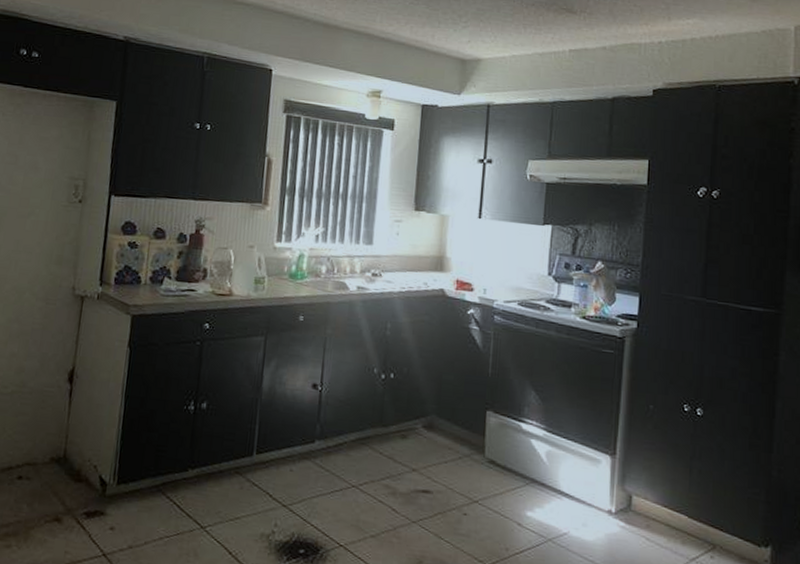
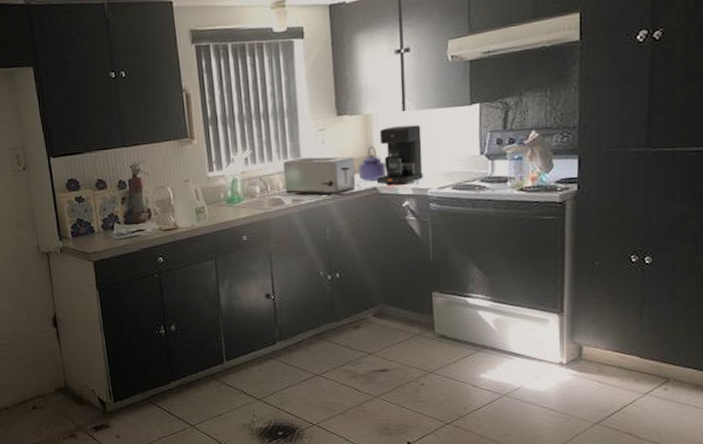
toaster: none [351,244,426,291] -> present [283,156,356,196]
kettle: none [428,247,456,282] -> present [359,147,387,181]
coffee maker: none [444,231,494,292] -> present [376,125,423,185]

